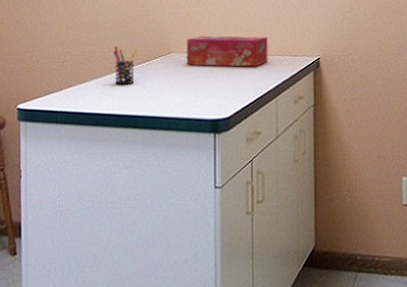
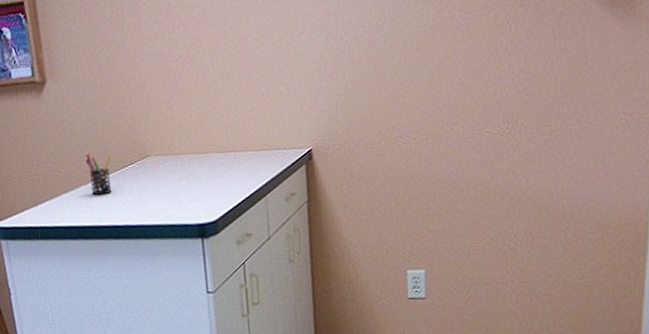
tissue box: present [186,35,268,67] -> none [163,130,254,169]

